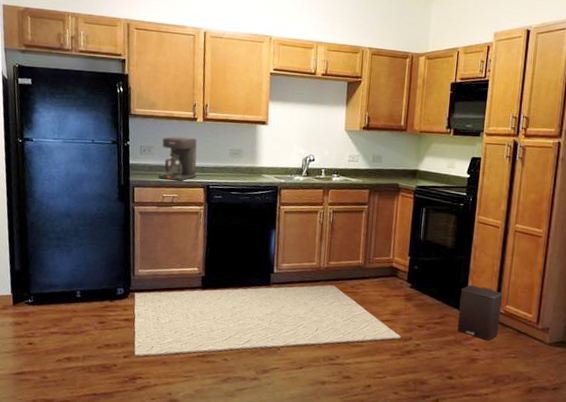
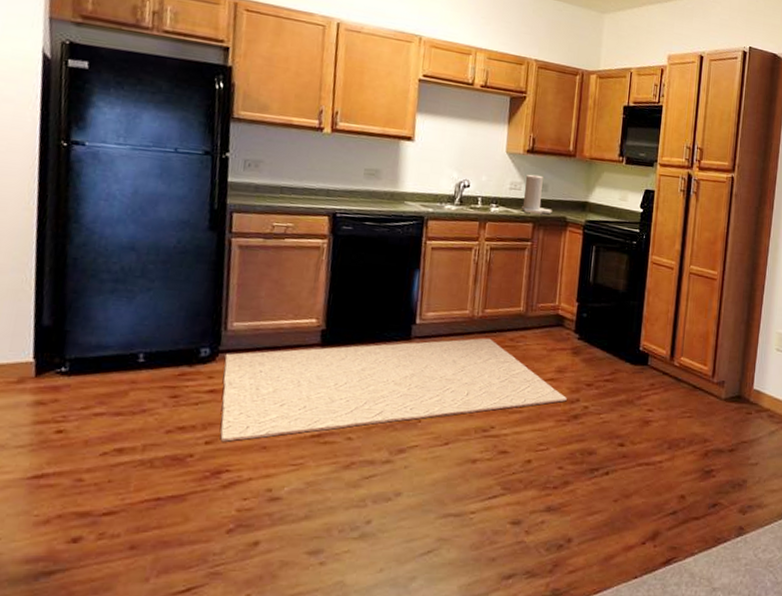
coffee maker: present [158,136,197,182] -> none [267,149,322,207]
paper towel: none [358,148,386,183] -> present [520,174,552,215]
pedal bin: present [457,285,502,341] -> none [629,334,677,399]

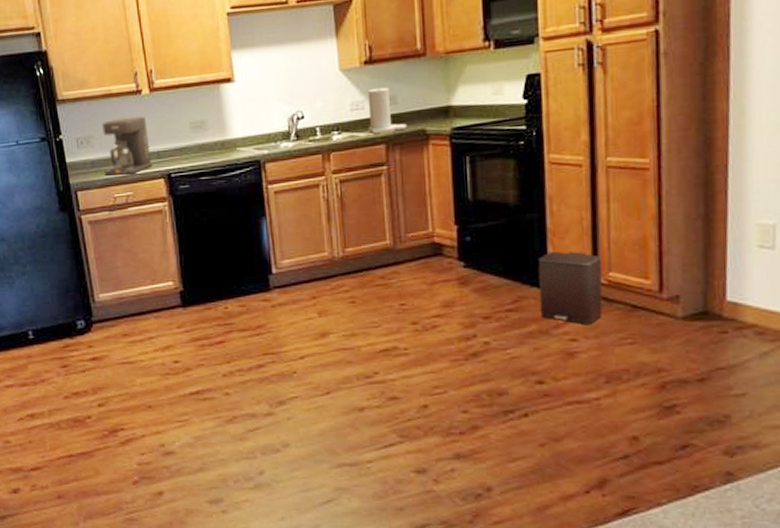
rug: present [220,338,567,442] -> none [98,279,461,403]
coffee maker: none [267,149,322,207] -> present [102,116,153,176]
pedal bin: none [629,334,677,399] -> present [537,251,603,326]

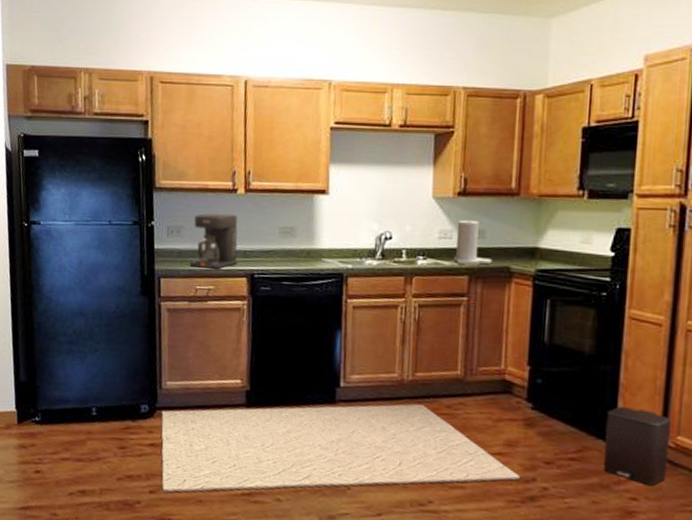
rug: none [98,279,461,403] -> present [161,404,520,493]

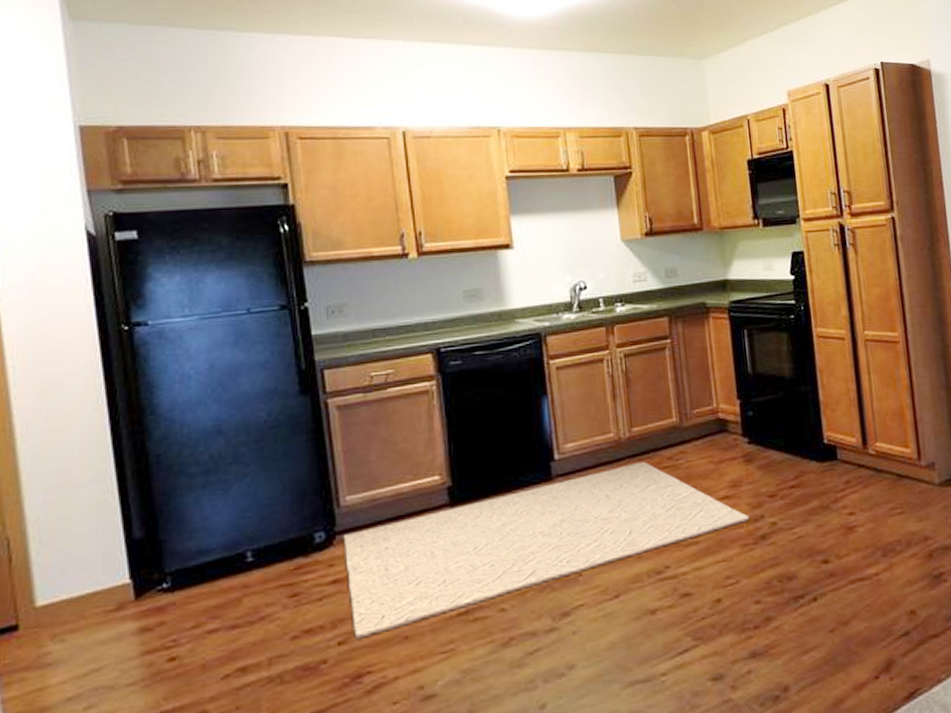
coffee maker: present [189,213,238,270] -> none [359,282,419,351]
paper towel: present [453,220,492,266] -> none [649,259,688,307]
pedal bin: present [603,406,671,487] -> none [814,423,874,498]

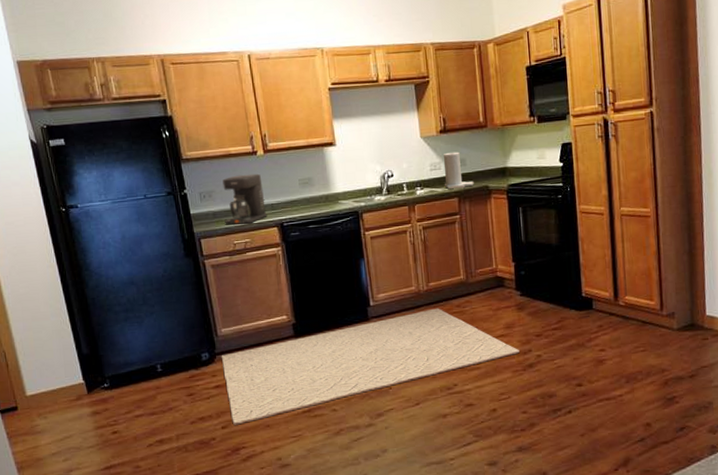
coffee maker: none [359,282,419,351] -> present [222,173,268,225]
paper towel: none [649,259,688,307] -> present [443,151,474,190]

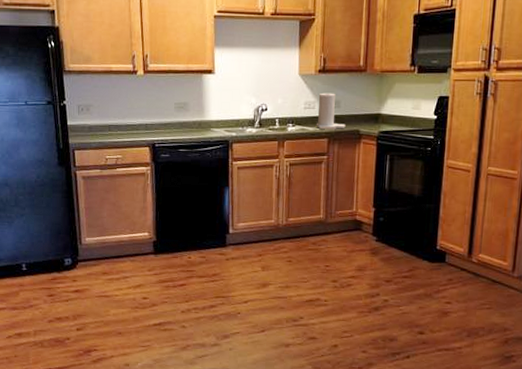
rug: present [221,308,520,425] -> none [82,243,368,329]
coffee maker: present [222,173,268,225] -> none [99,92,141,142]

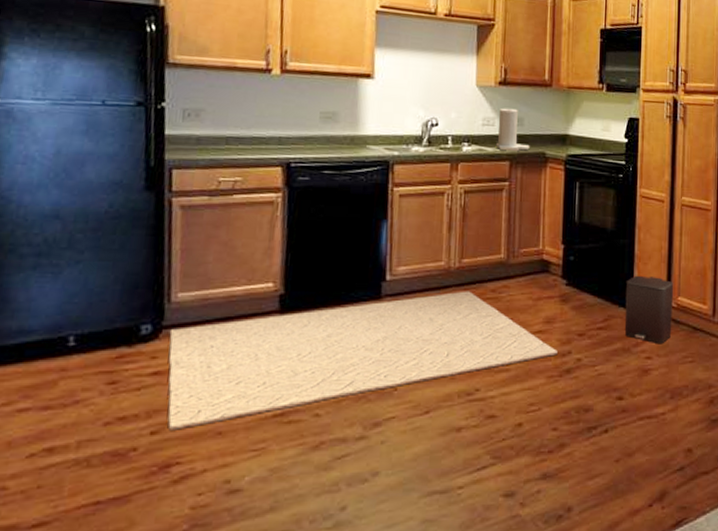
rug: none [82,243,368,329] -> present [167,291,558,430]
pedal bin: none [427,234,475,293] -> present [624,275,673,345]

